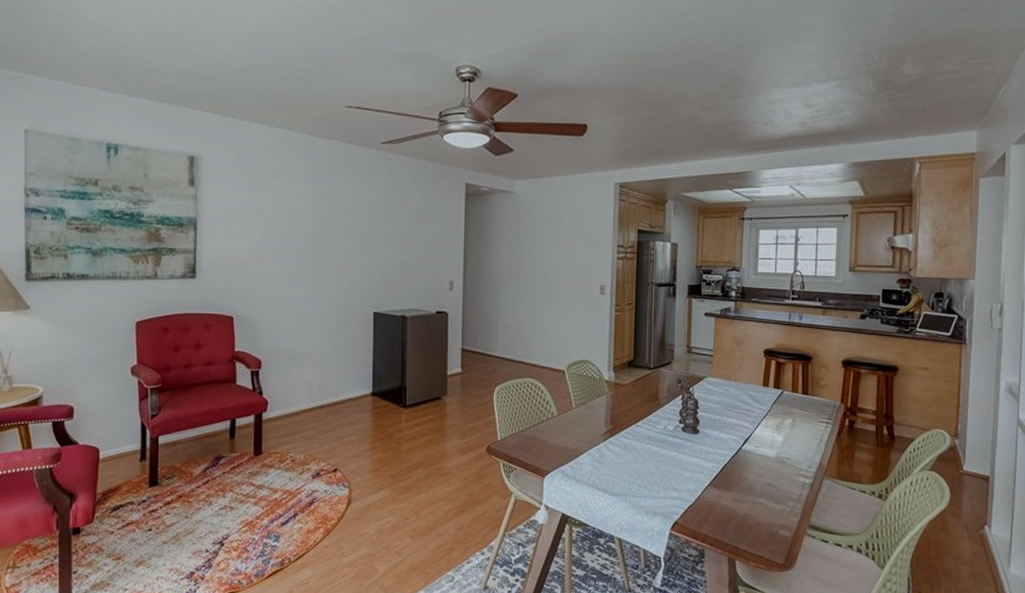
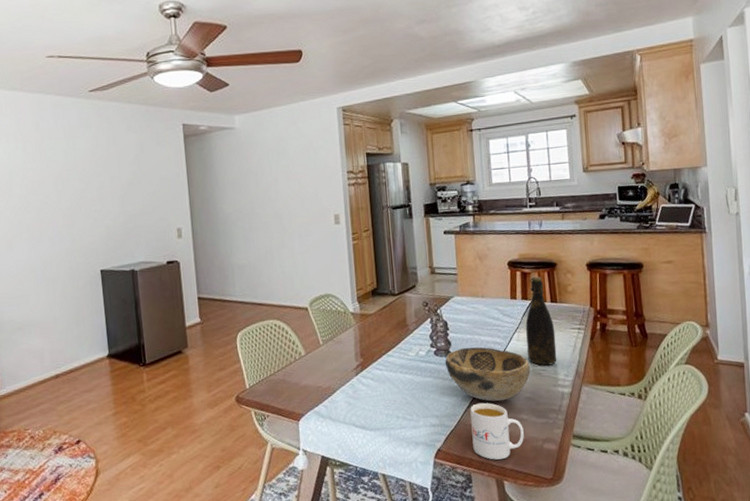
decorative bowl: none [691,427,774,483] -> present [445,347,530,402]
mug: none [709,482,761,540] -> present [470,402,524,460]
bottle: none [773,367,803,455] -> present [525,276,557,366]

